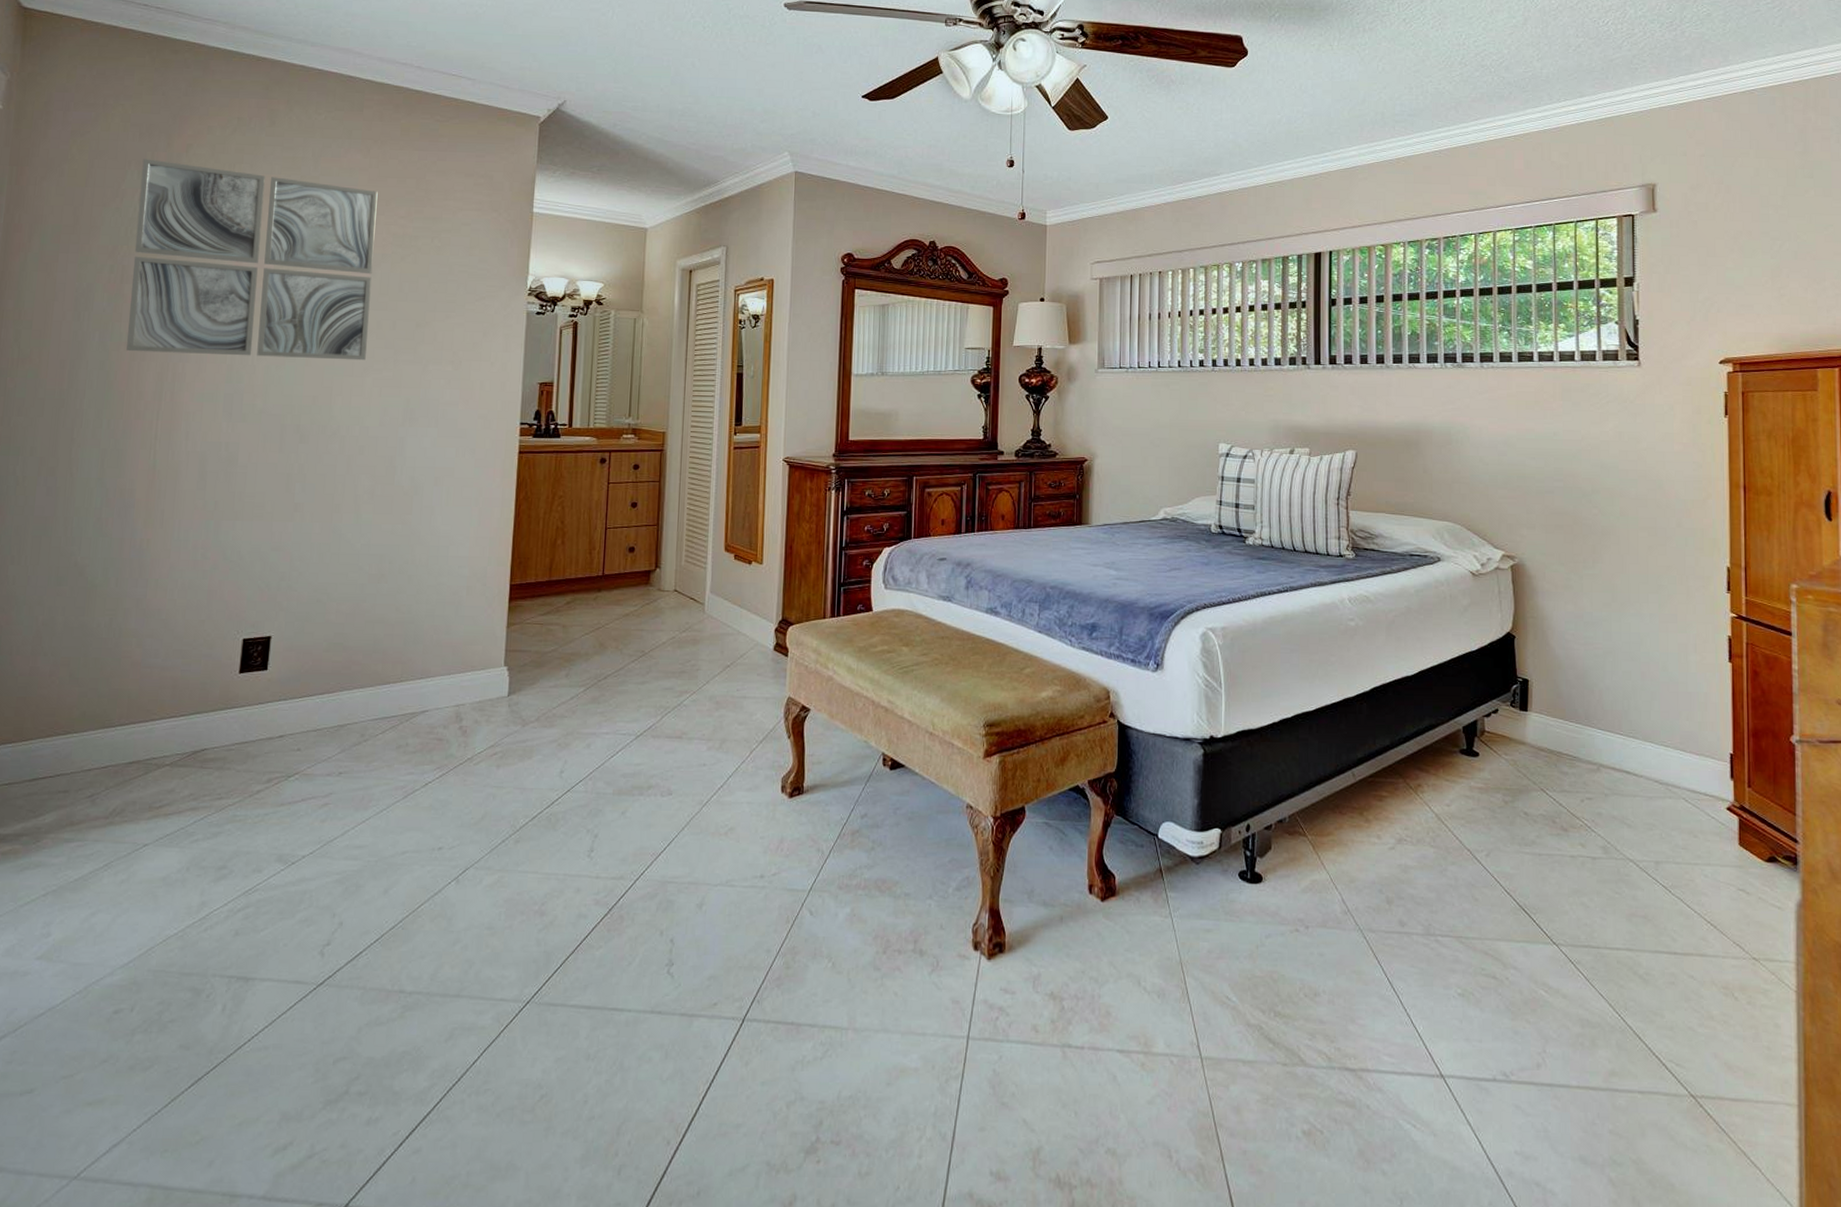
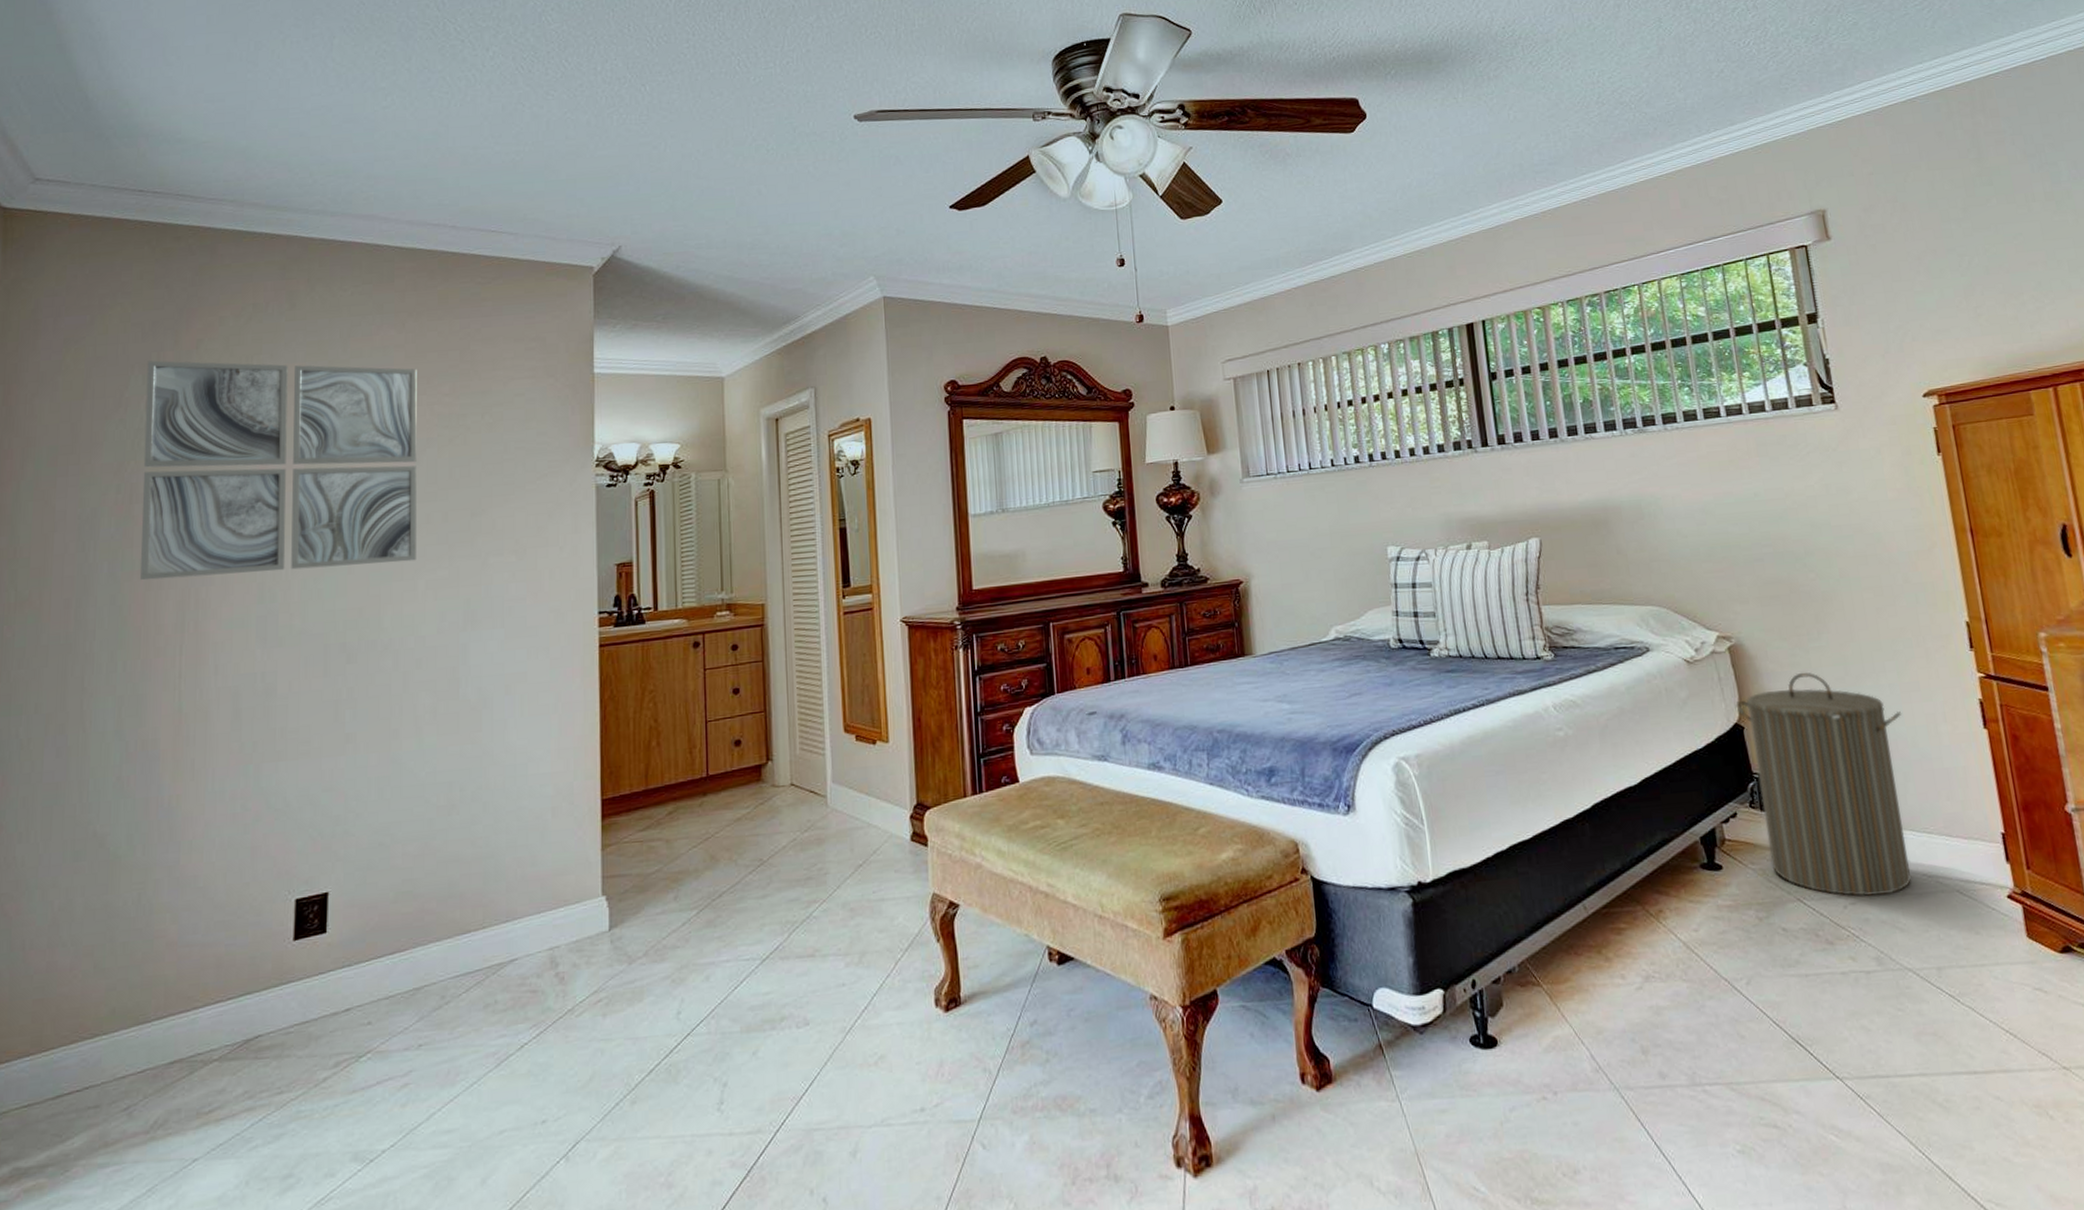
laundry hamper: none [1511,594,1658,795] -> present [1735,672,1912,897]

